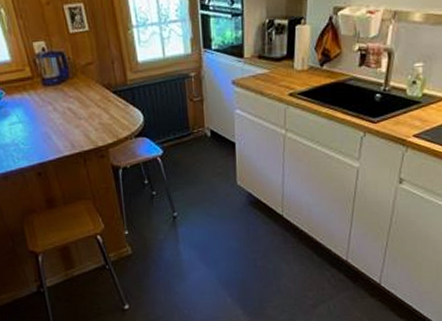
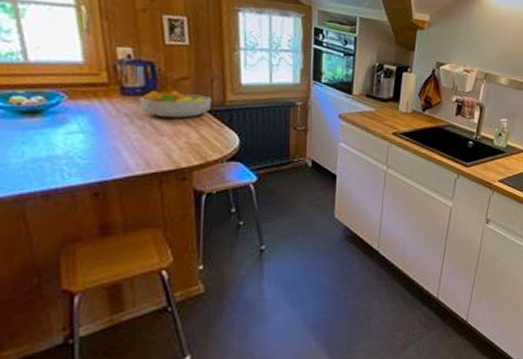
fruit bowl: none [57,76,116,103] -> present [139,90,212,119]

